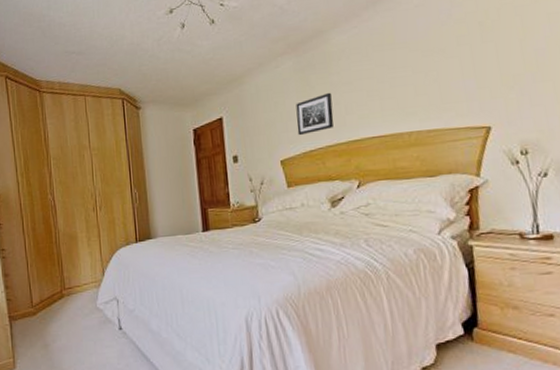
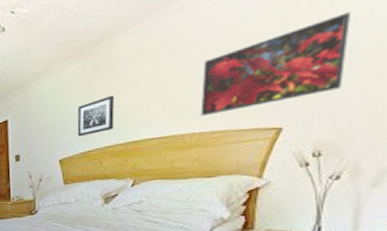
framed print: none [413,20,536,115] -> present [200,12,350,116]

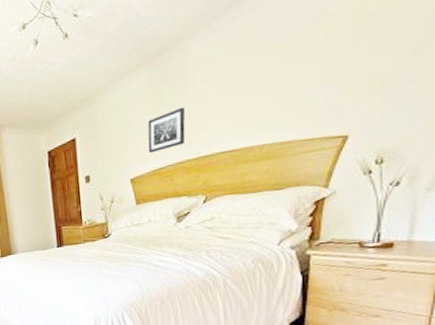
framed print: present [200,12,350,116] -> none [271,10,416,127]

